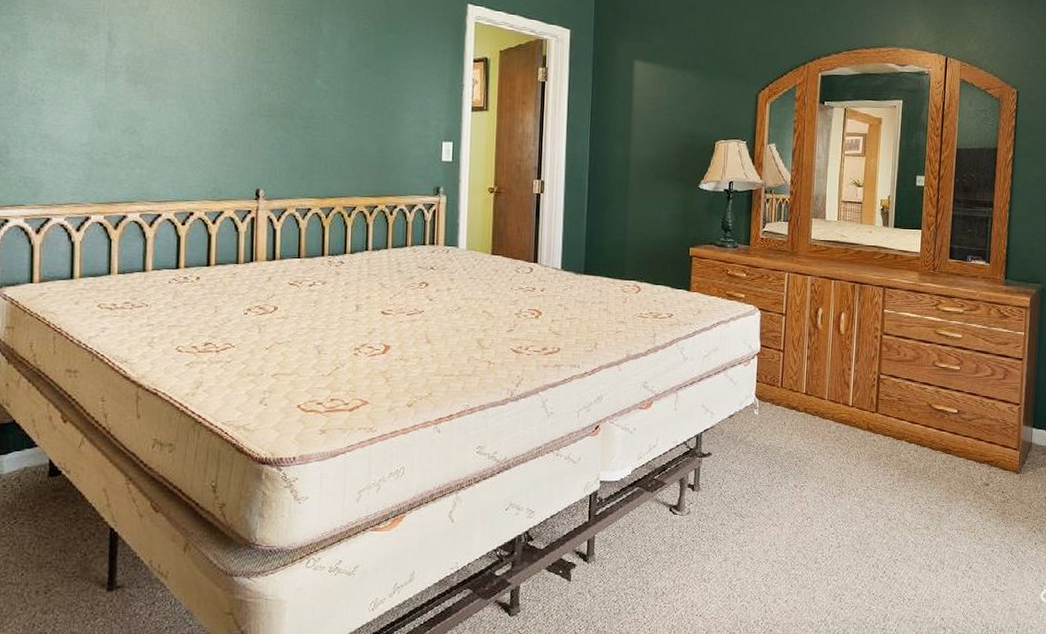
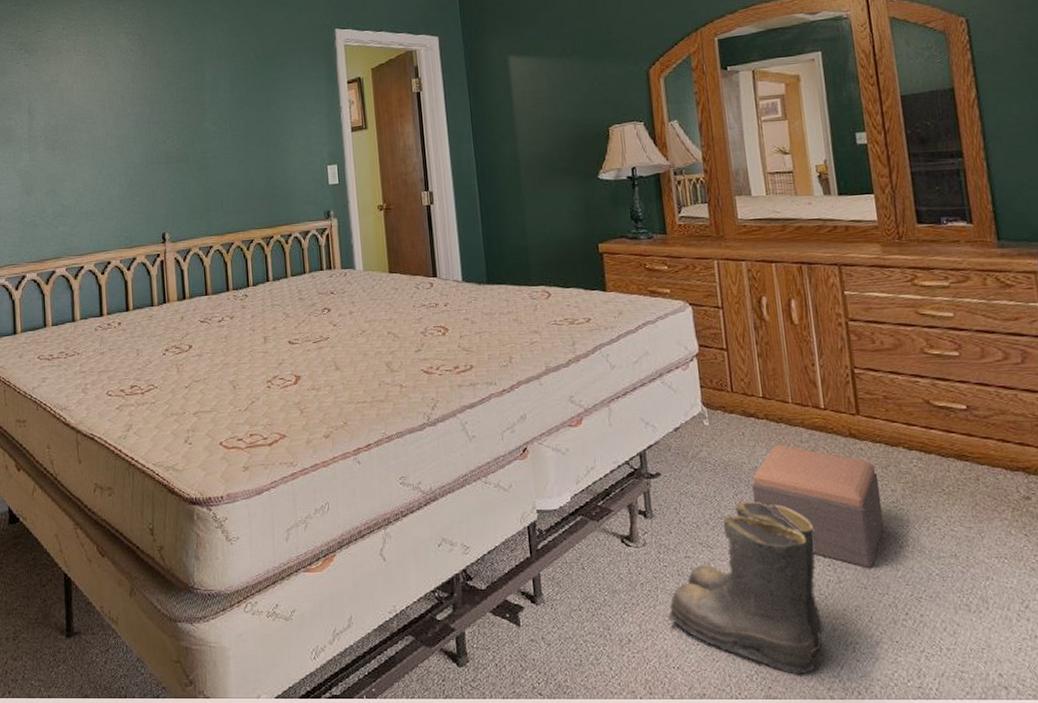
boots: none [698,479,827,620] -> present [668,501,825,675]
footstool: none [783,433,883,537] -> present [751,444,885,569]

